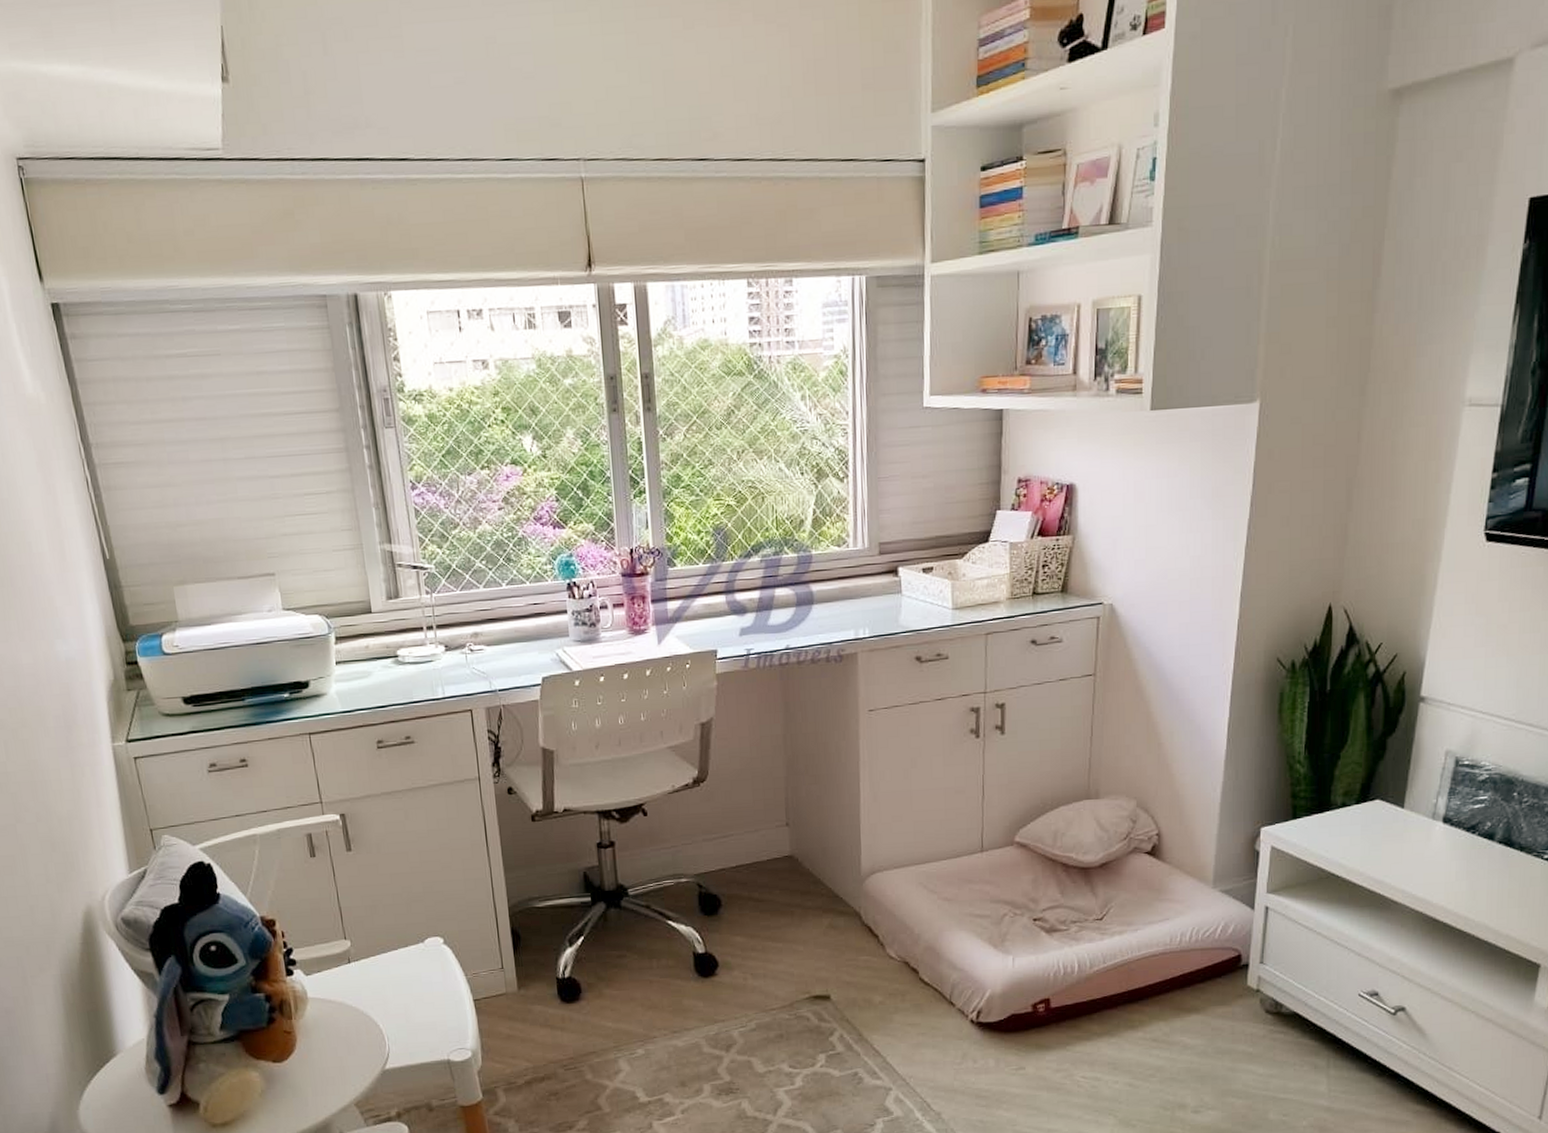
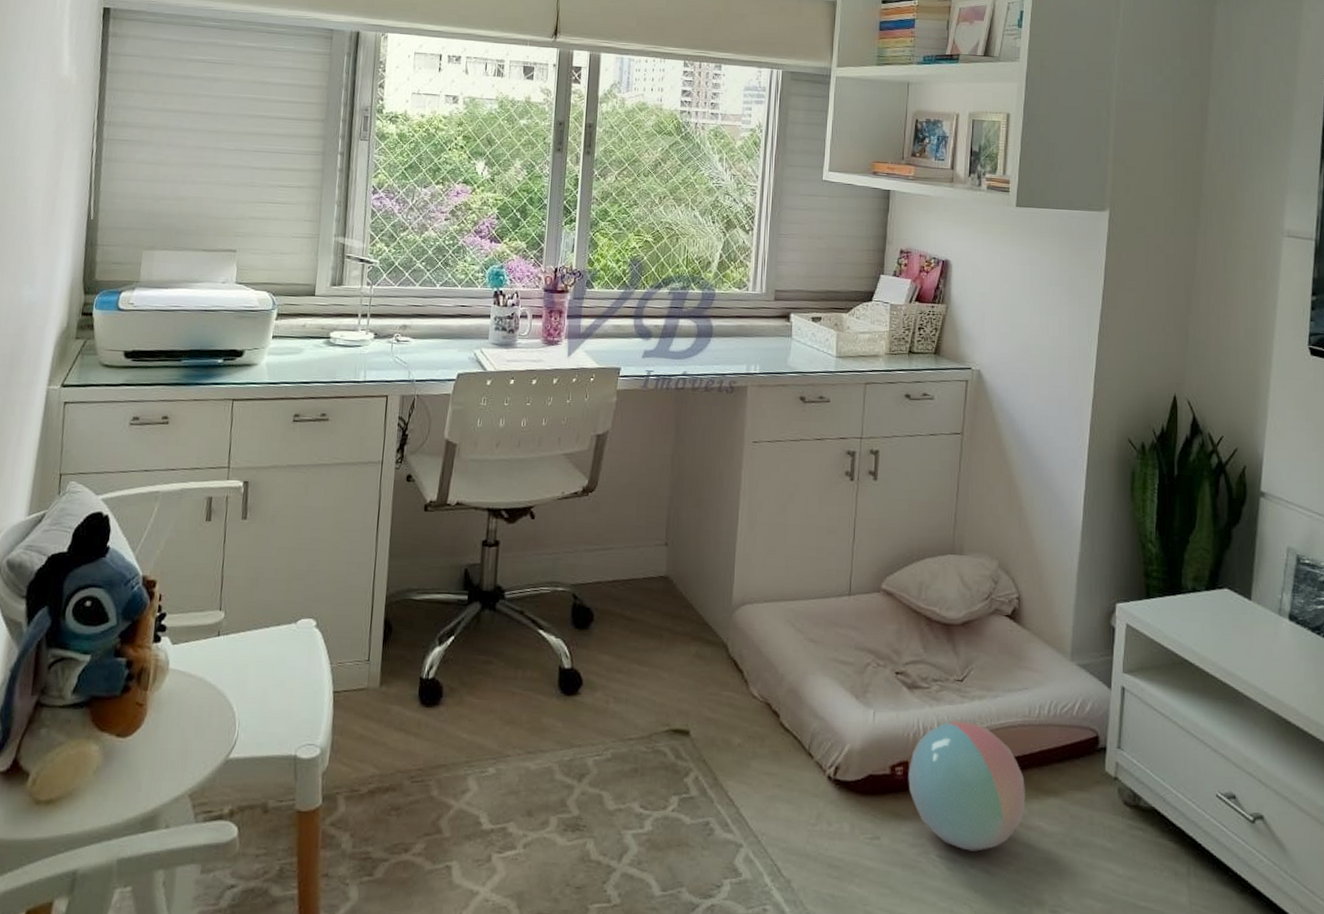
ball: none [1050,955,1167,1070] -> present [908,720,1025,852]

